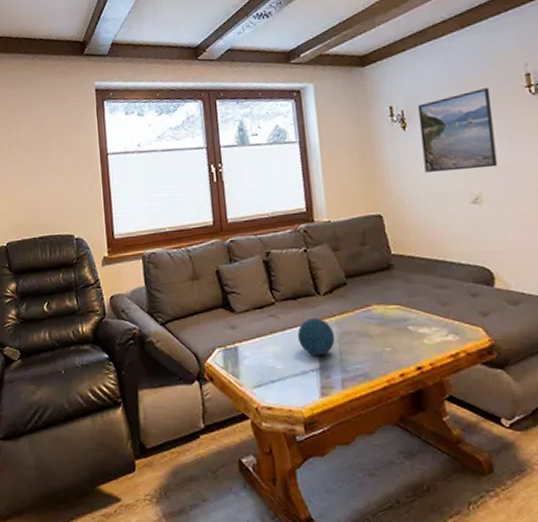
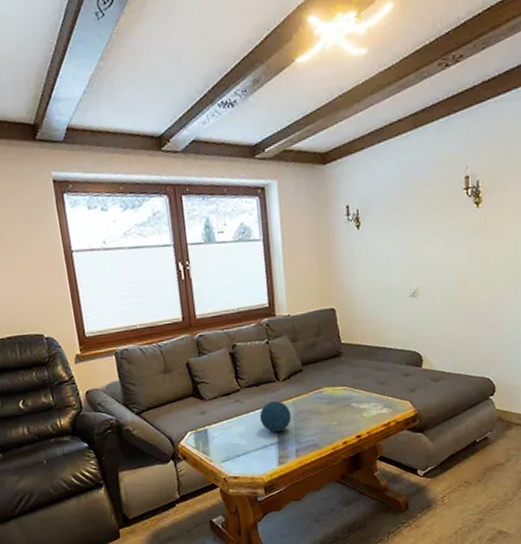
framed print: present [417,88,498,174] -> none [371,189,434,270]

